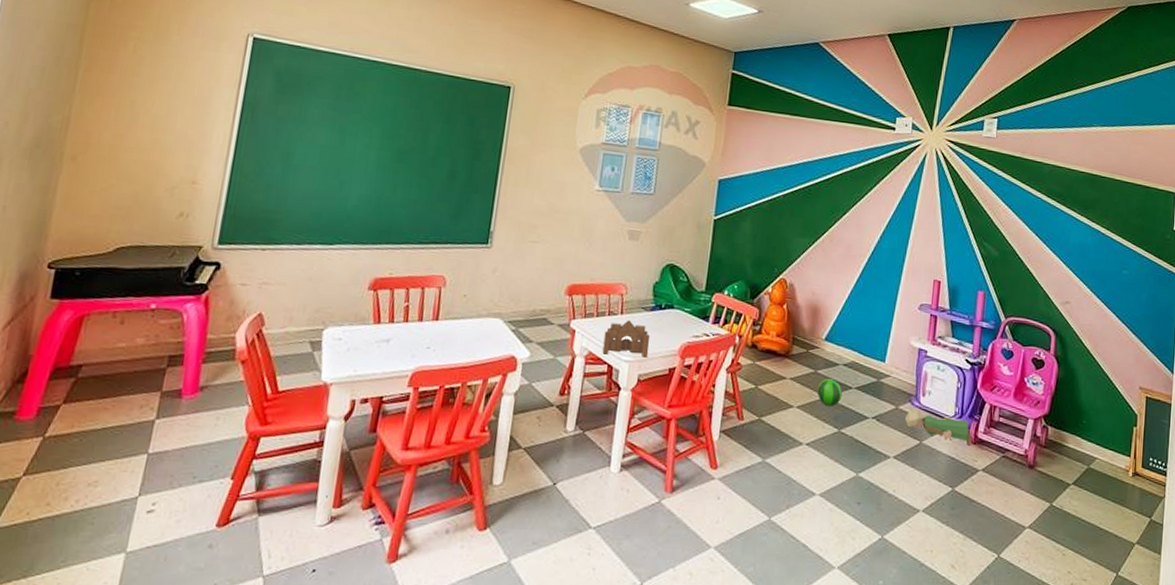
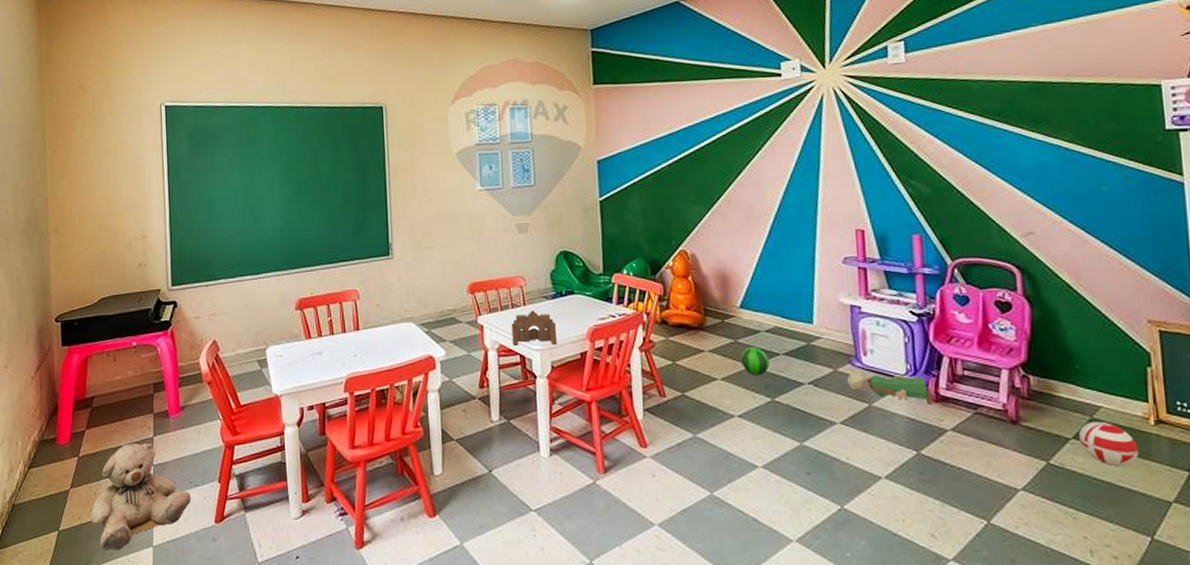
teddy bear: none [43,425,192,556] -> present [90,444,192,551]
ball: none [1077,470,1118,510] -> present [1079,421,1139,465]

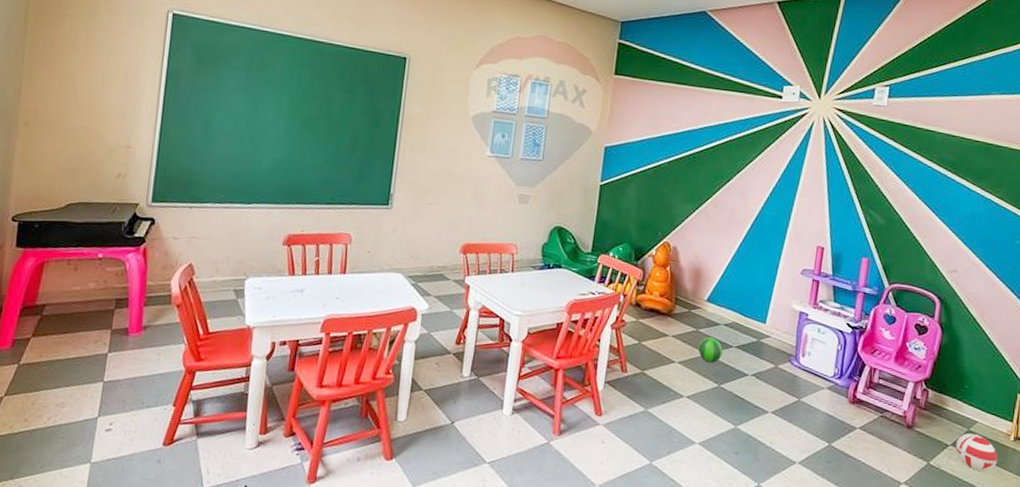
teddy bear: present [90,444,192,551] -> none [23,357,141,464]
building blocks: present [511,310,558,346] -> none [495,277,540,313]
figurine: present [846,368,931,404] -> none [783,367,850,405]

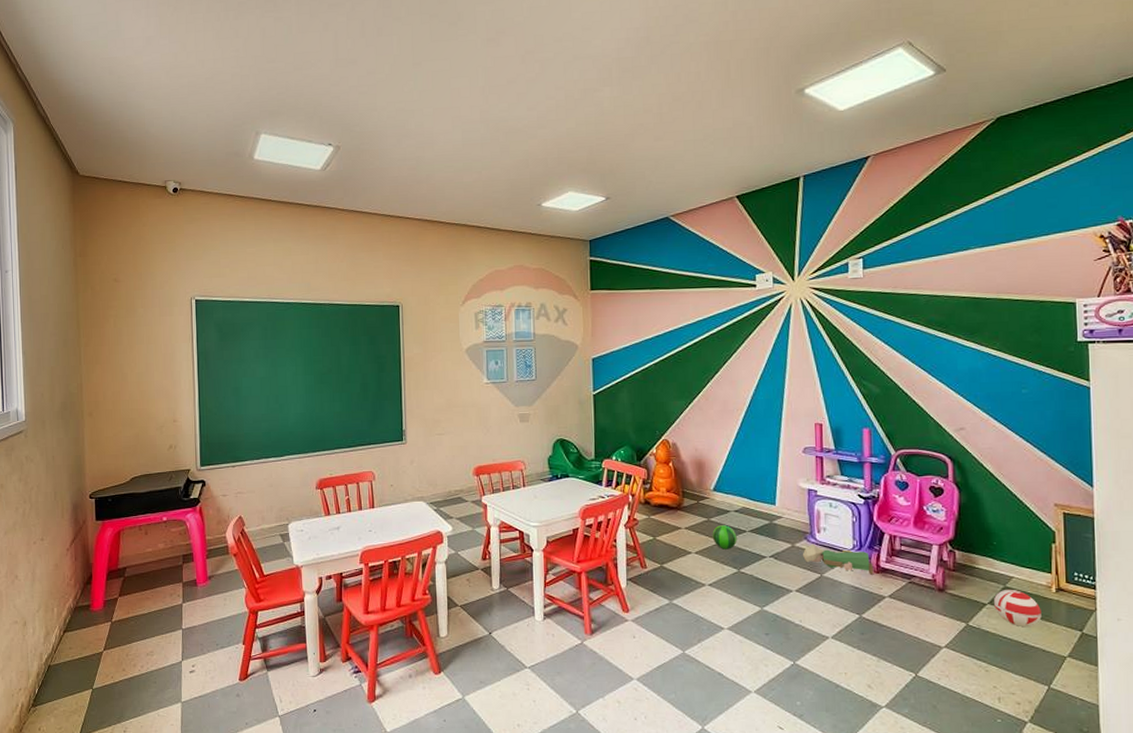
figurine: none [783,367,850,405] -> present [802,543,873,575]

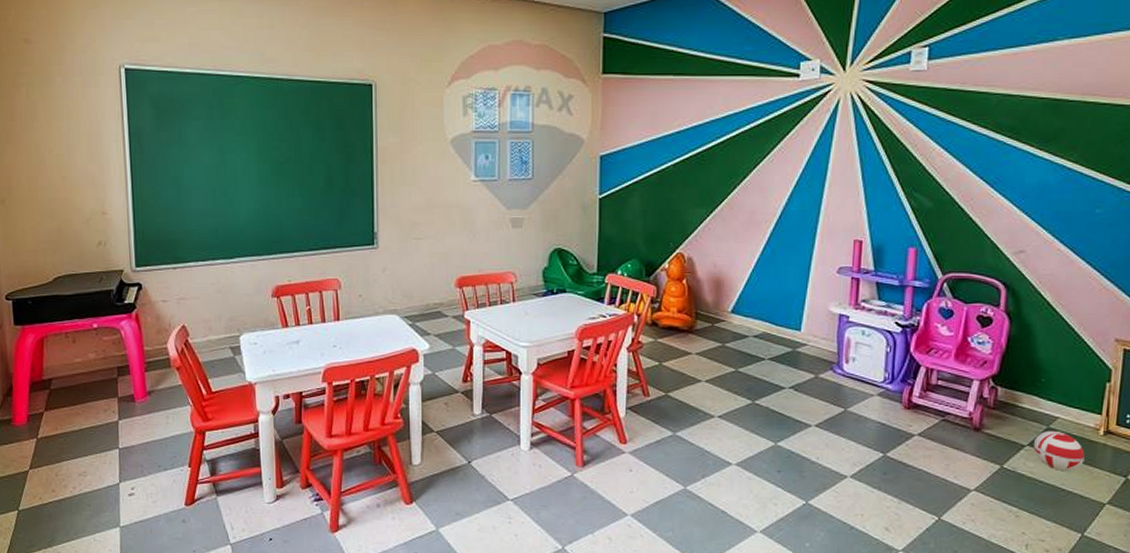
toy ball: present [712,524,737,550] -> none [726,350,754,379]
figurine: present [802,543,873,575] -> none [826,375,904,411]

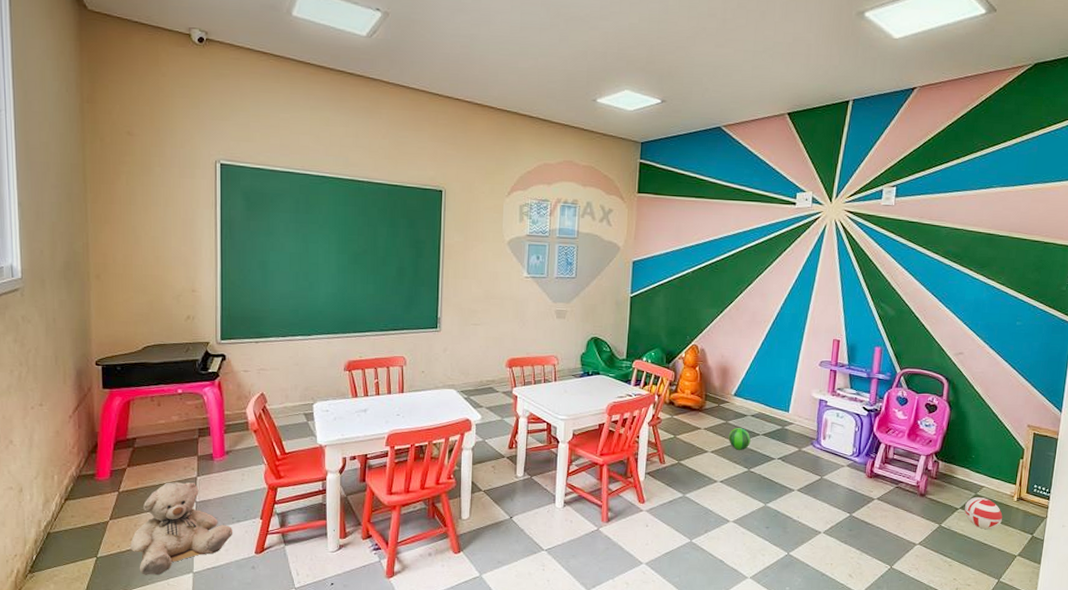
teddy bear: none [52,427,161,530] -> present [130,482,233,576]
toy ball: none [726,350,754,379] -> present [728,427,751,450]

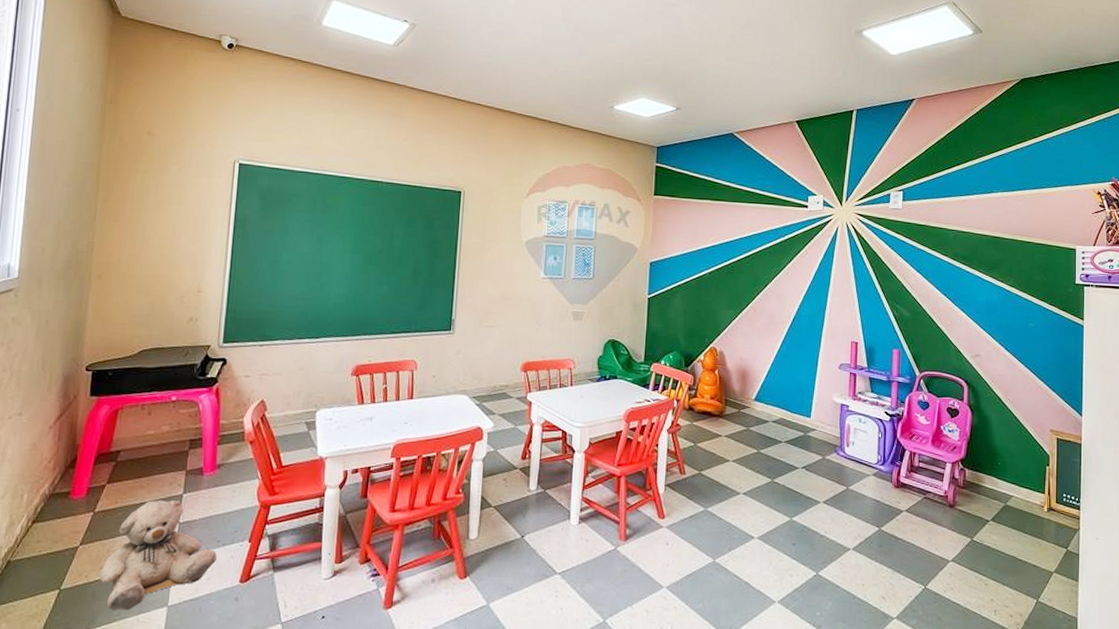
toy ball: present [728,427,751,450] -> none [750,434,773,459]
ball: present [964,496,1003,529] -> none [996,507,1035,543]

